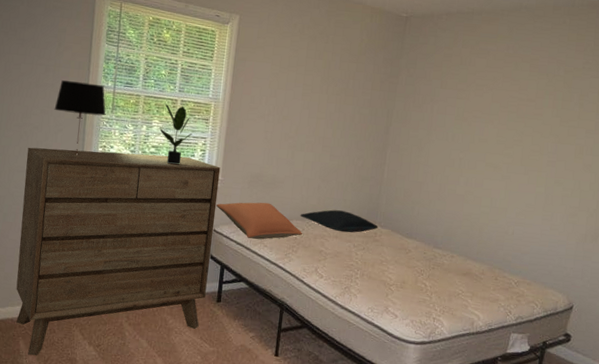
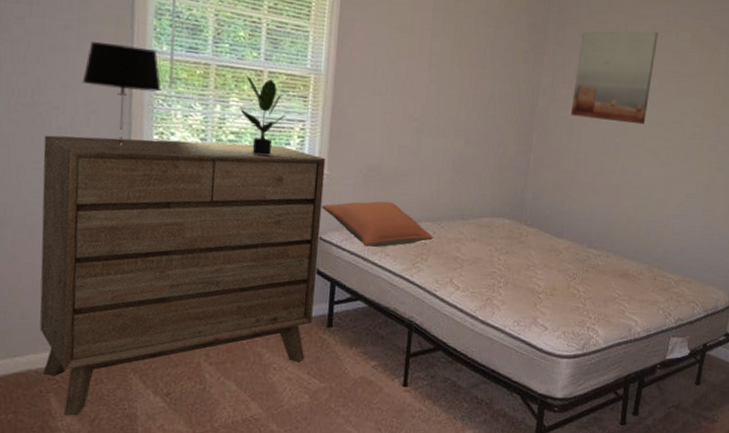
pillow: present [300,209,379,233] -> none [429,207,524,235]
wall art: none [419,62,499,143] -> present [570,30,659,125]

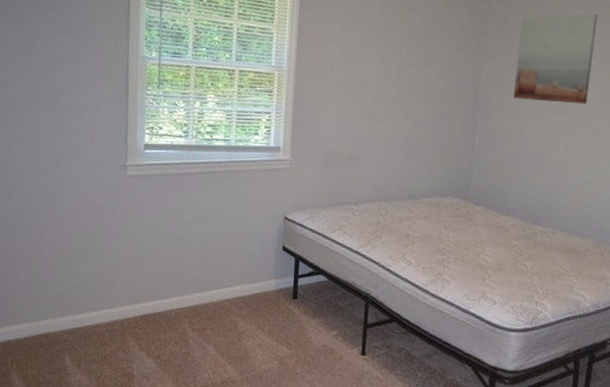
dresser: present [40,135,326,416] -> none [57,132,289,373]
table lamp: present [82,42,162,146] -> none [89,52,152,140]
potted plant: present [240,75,286,157] -> none [216,75,255,146]
pillow: present [322,201,433,247] -> none [287,183,386,226]

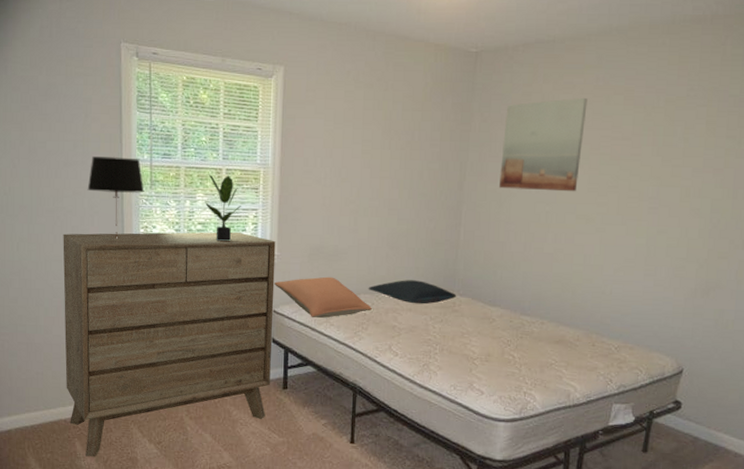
dresser: none [57,132,289,373] -> present [63,232,276,457]
table lamp: none [89,52,152,140] -> present [87,156,145,239]
potted plant: none [216,75,255,146] -> present [205,174,242,242]
pillow: none [287,183,386,226] -> present [274,276,372,318]
pillow: none [382,187,471,213] -> present [368,280,457,305]

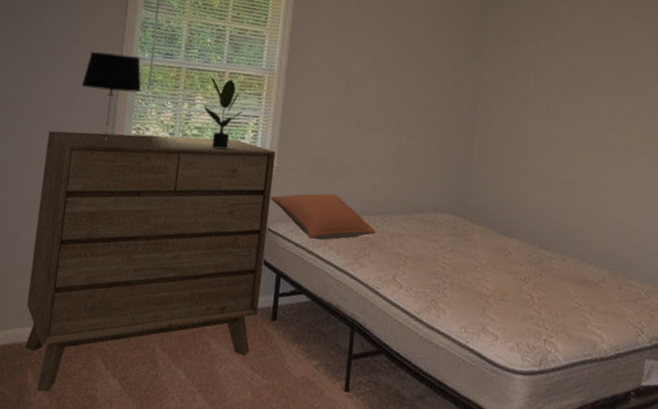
pillow: present [368,280,457,305] -> none [372,202,469,231]
wall art: present [498,97,588,192] -> none [514,21,605,117]

